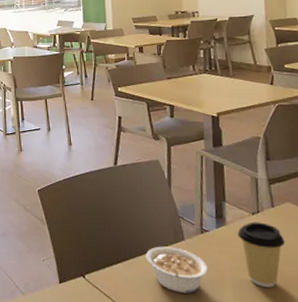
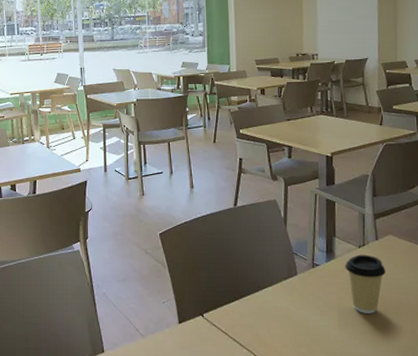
legume: present [145,246,208,294] -> none [261,282,318,324]

